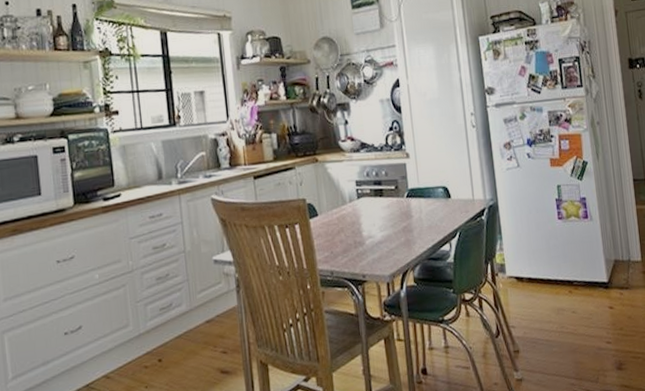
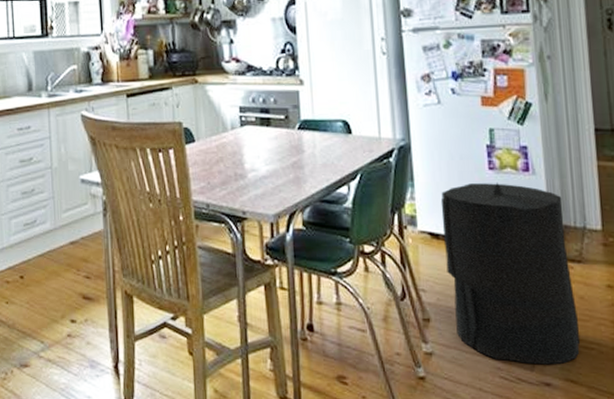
trash can: none [523,229,631,377] -> present [440,182,581,365]

